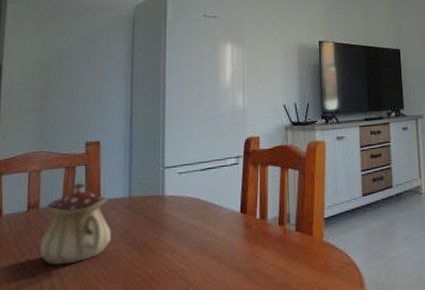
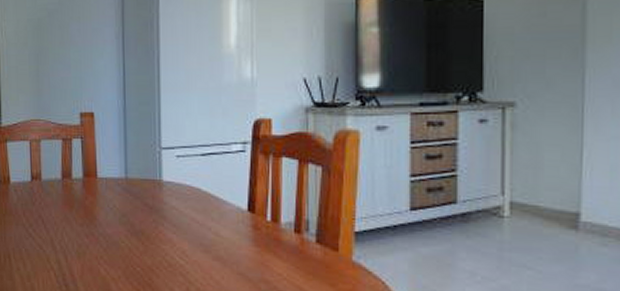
teapot: present [39,182,111,266] -> none [44,156,109,241]

